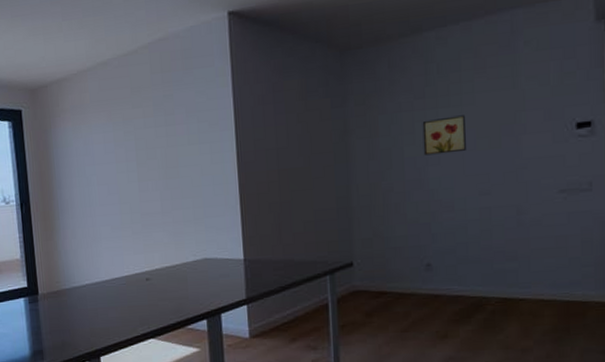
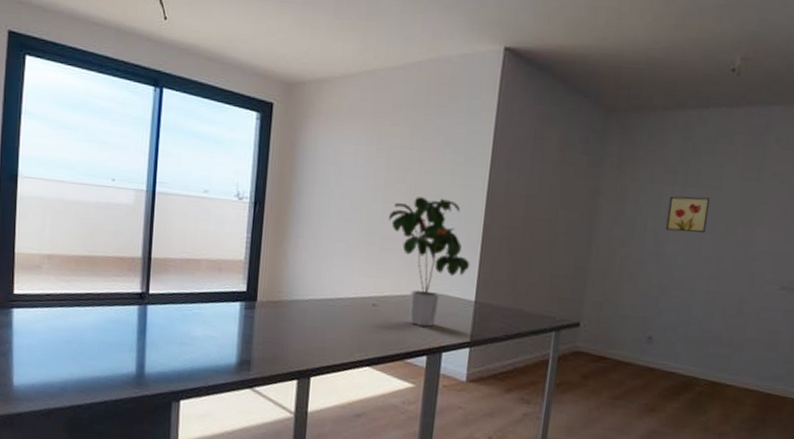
potted plant: none [146,166,233,292] -> present [389,197,470,327]

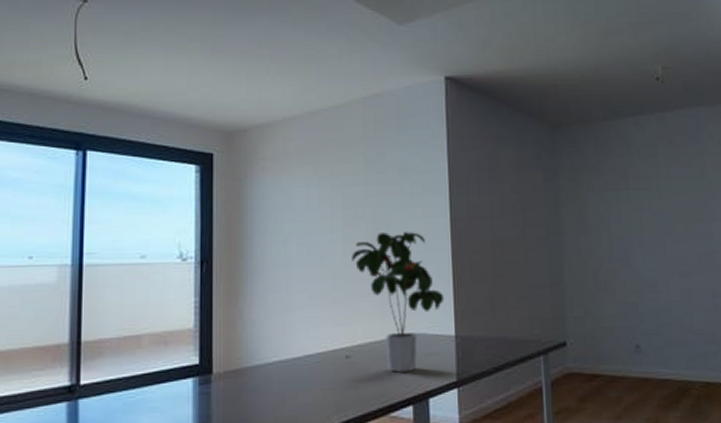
wall art: present [665,196,710,233] -> none [626,198,666,235]

